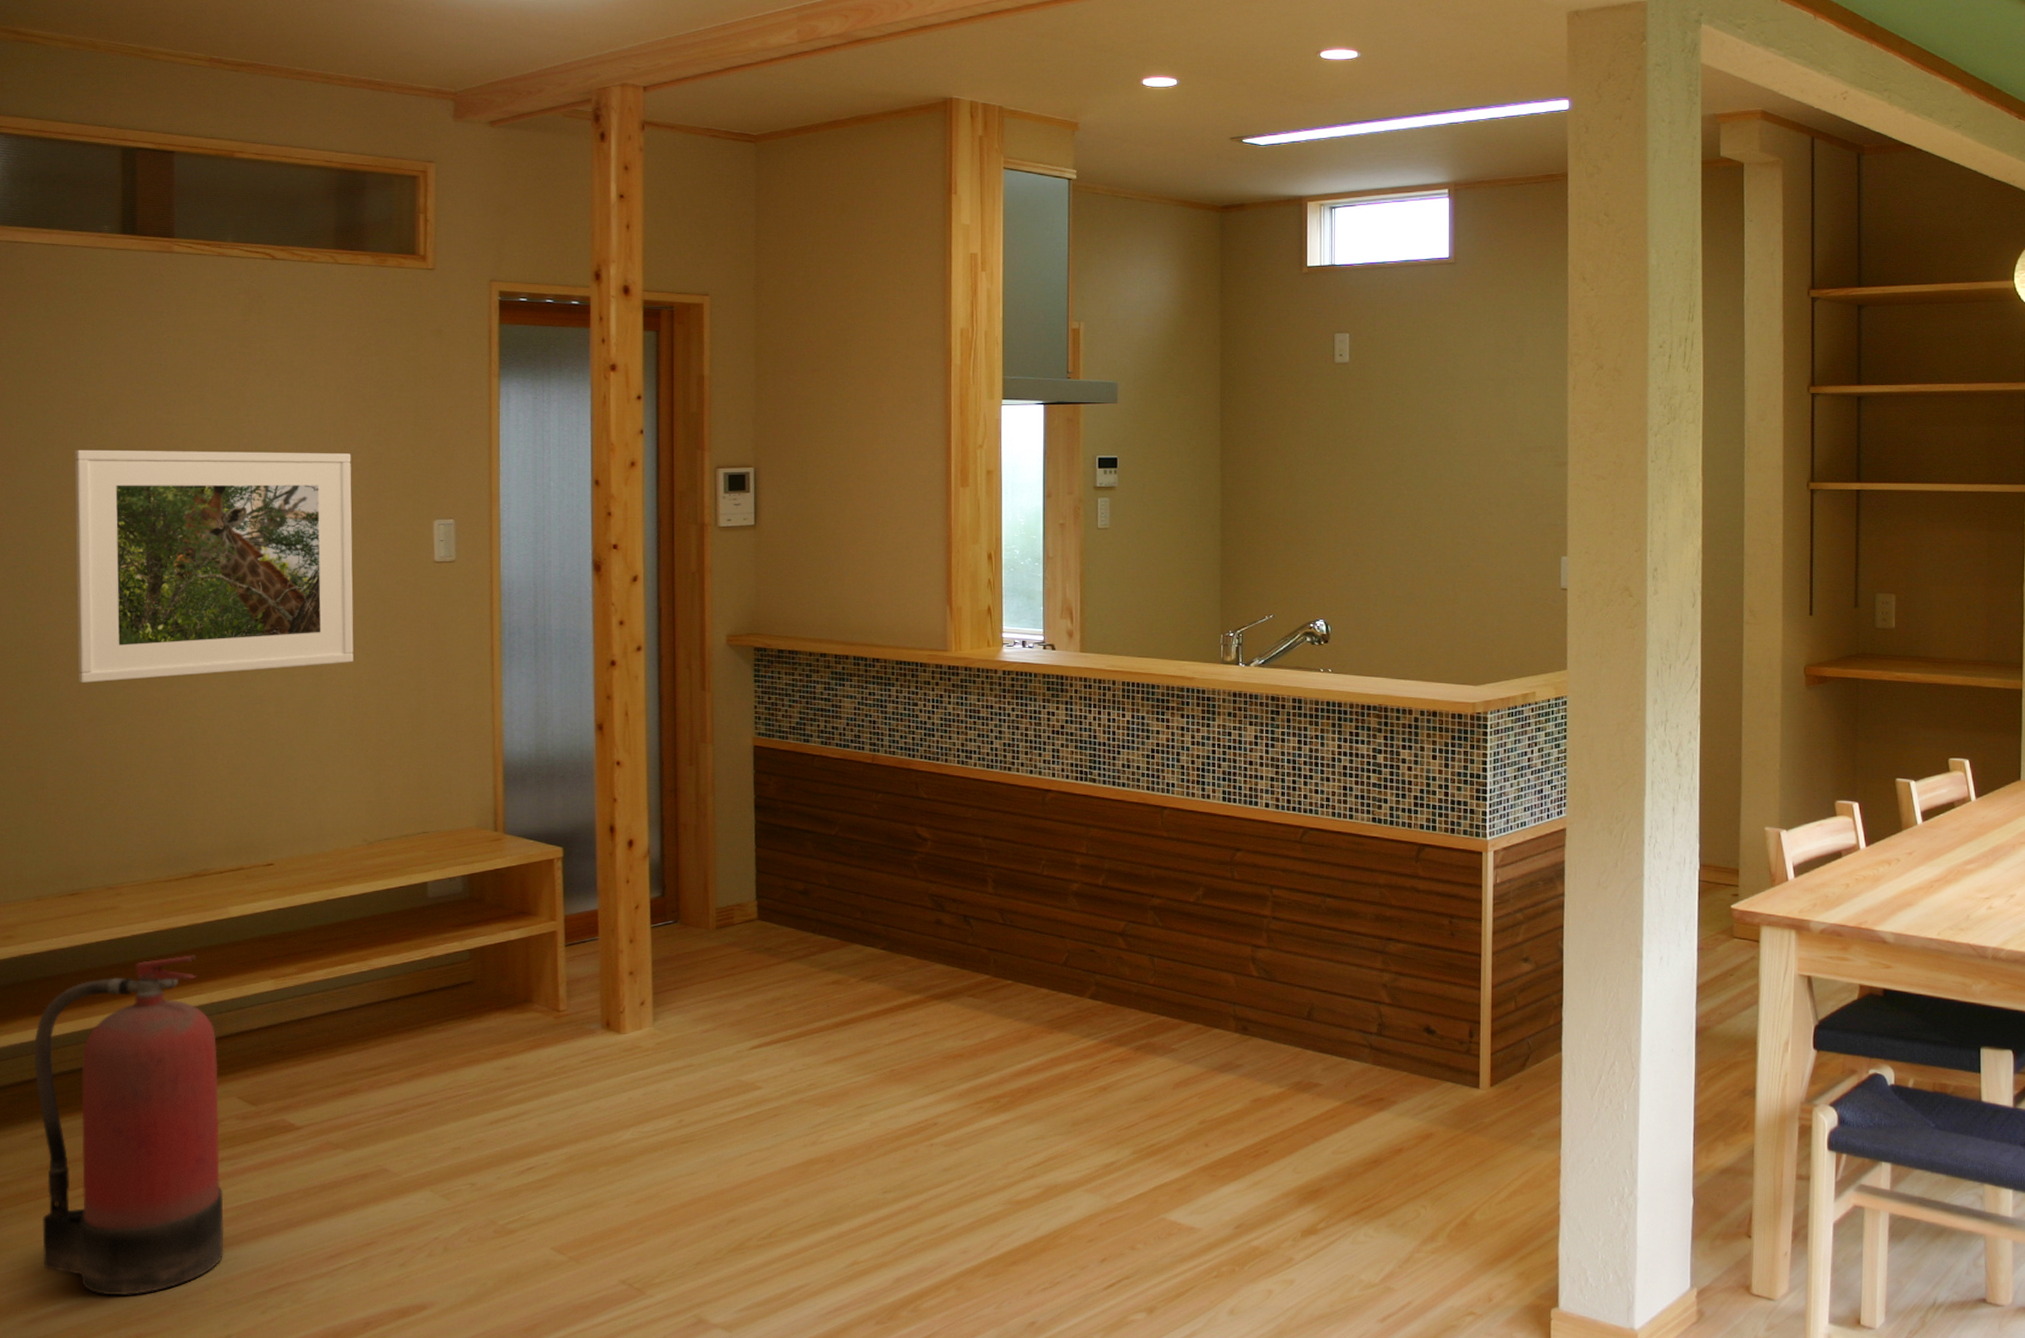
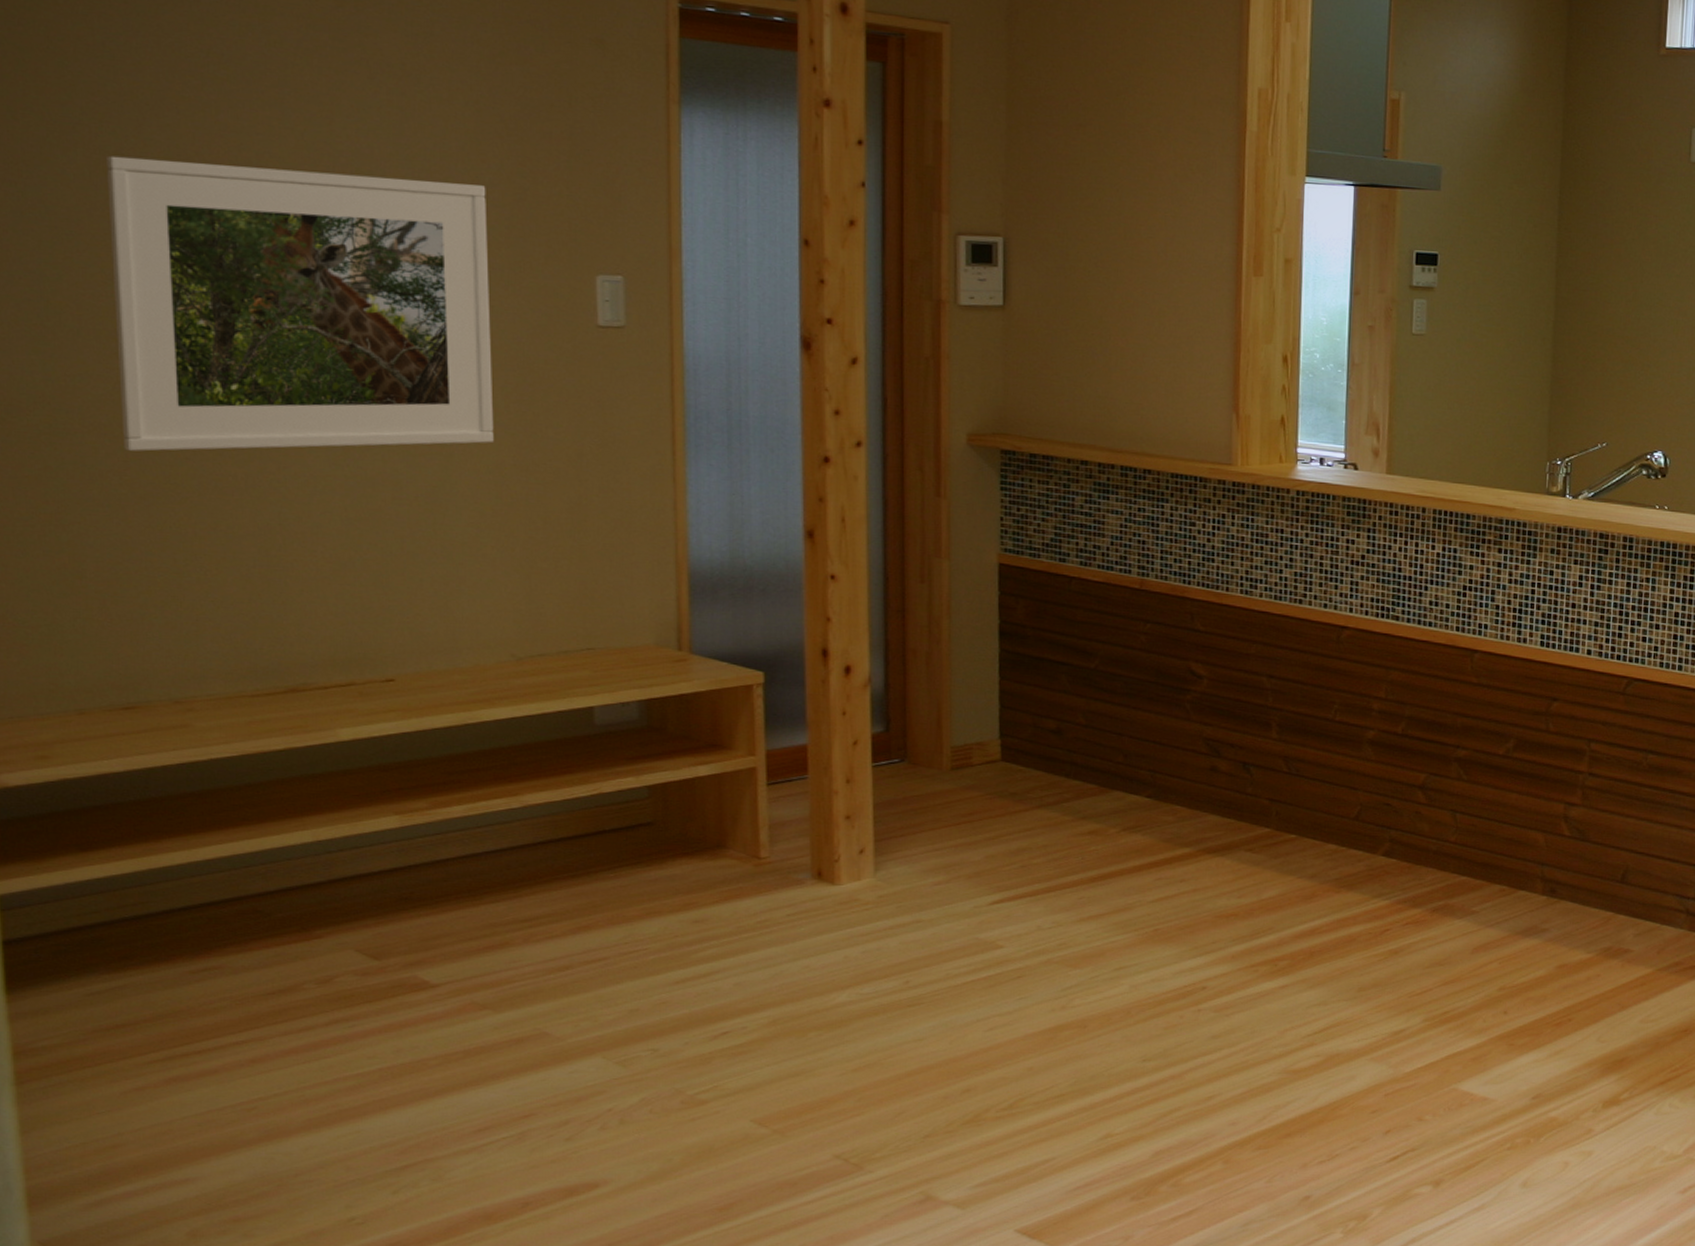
fire extinguisher: present [34,955,225,1296] -> none [83,784,343,1175]

